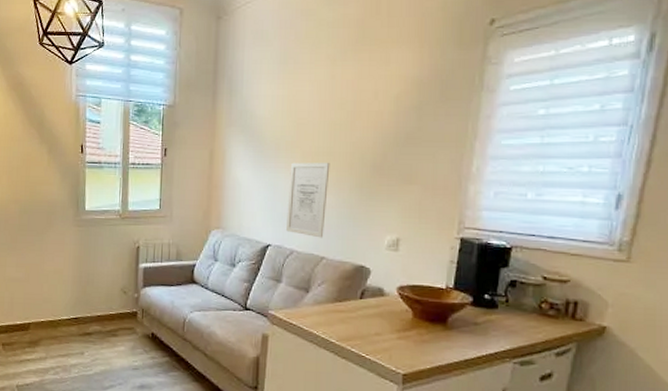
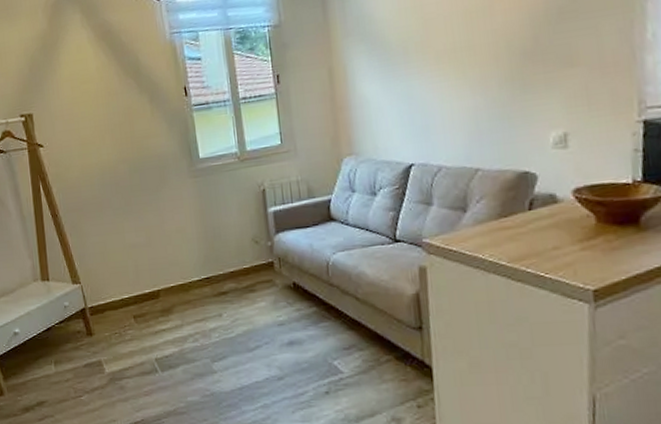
wall art: present [286,162,330,238] -> none [424,59,475,148]

